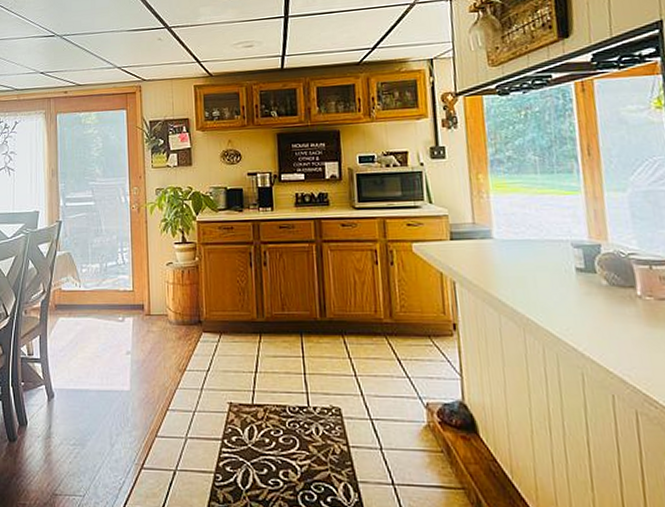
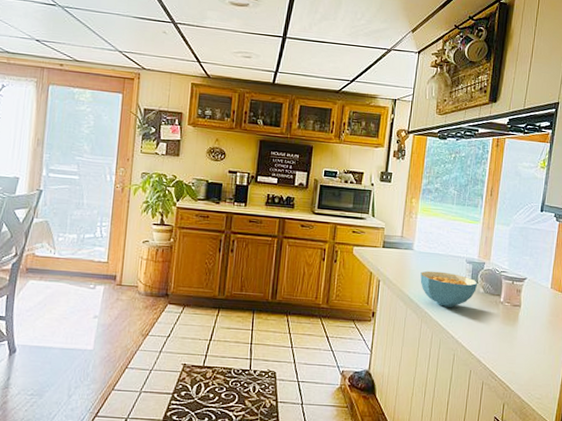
cereal bowl: none [509,262,597,309] -> present [420,270,478,307]

